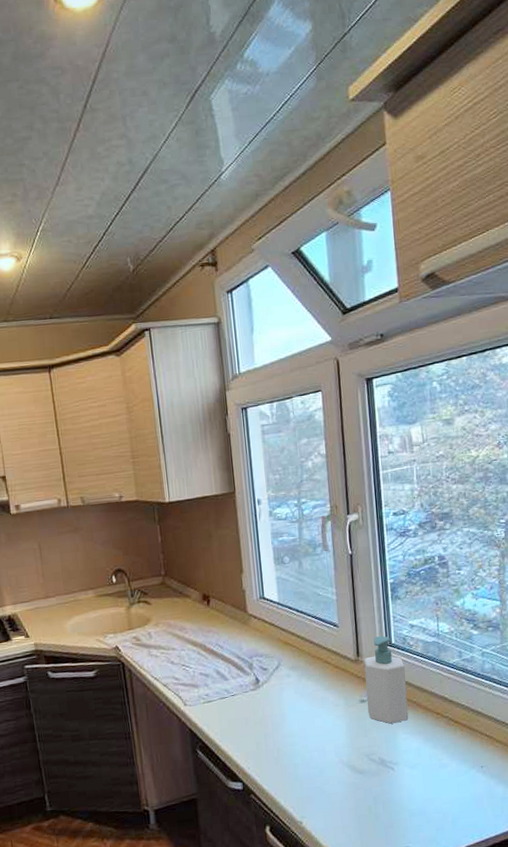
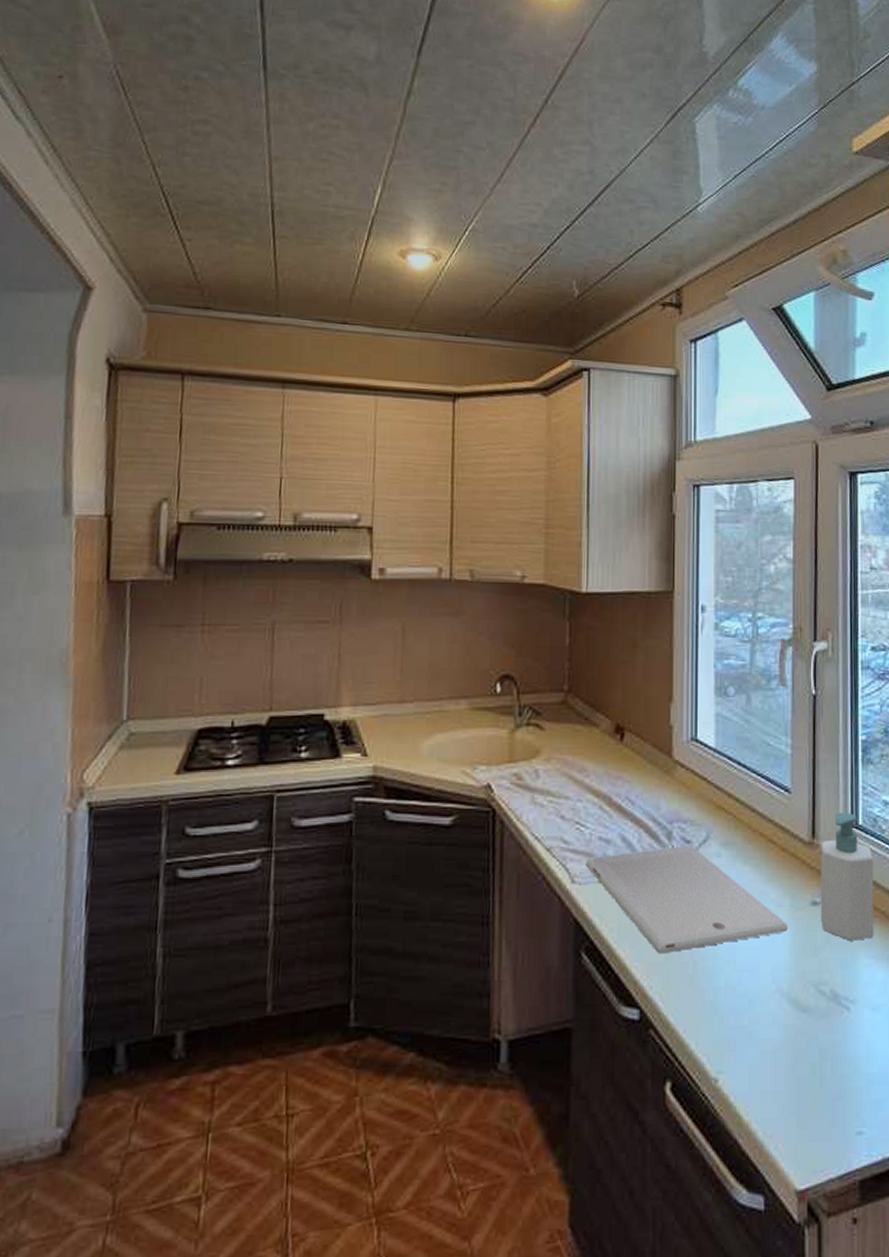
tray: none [193,671,345,746] -> present [586,845,789,954]

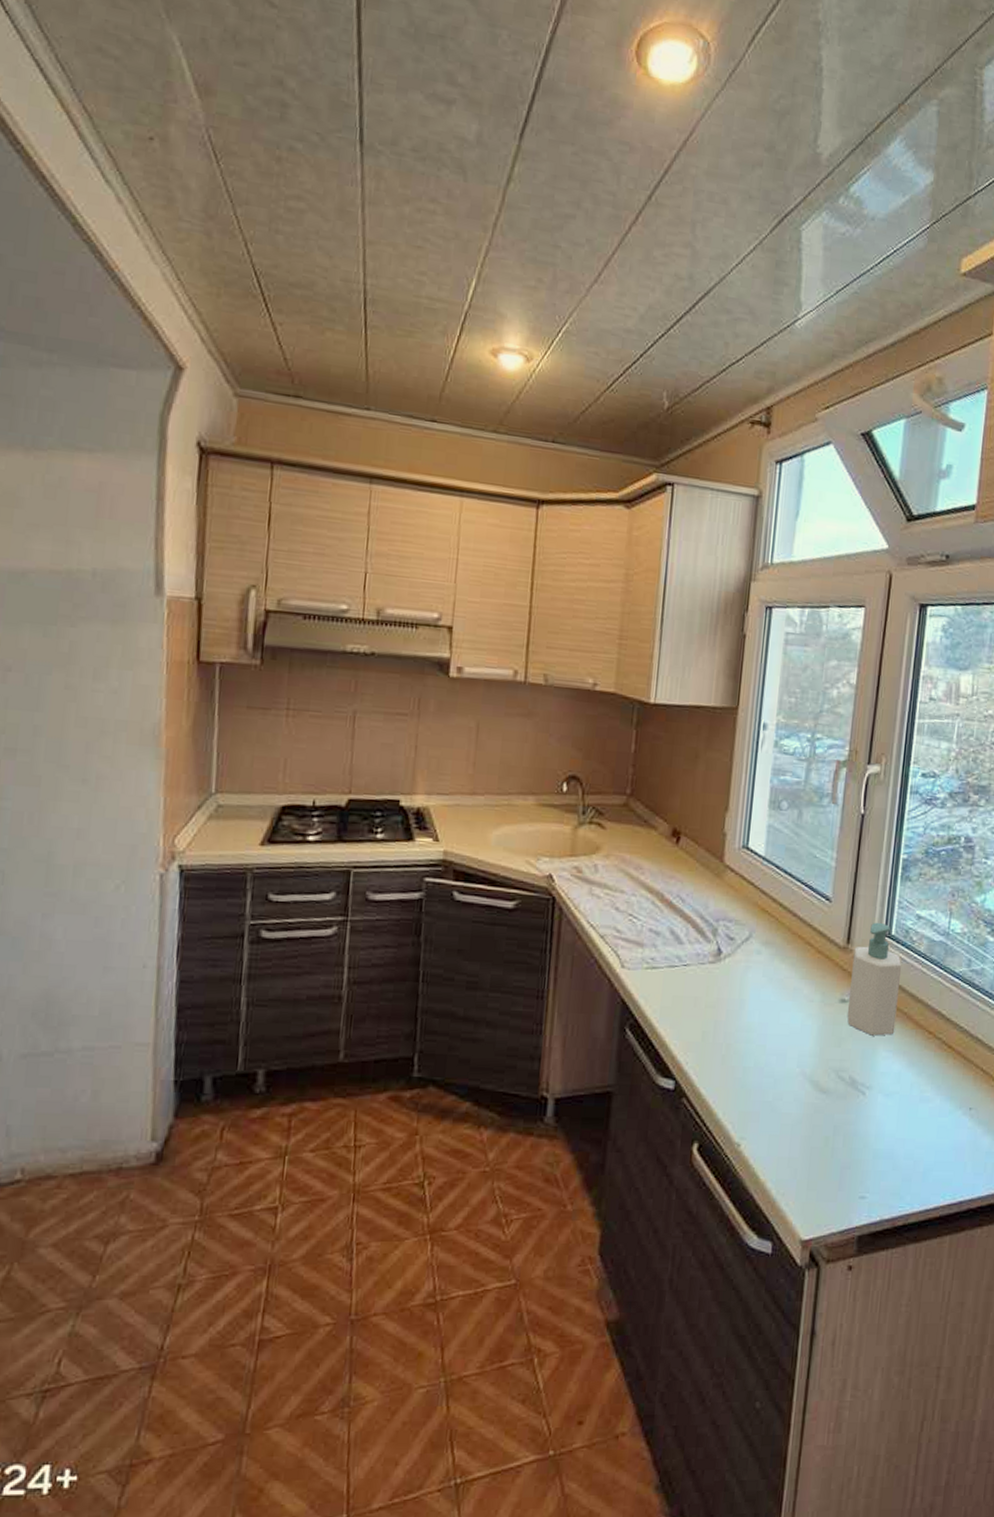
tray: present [586,845,789,954] -> none [636,941,817,1035]

